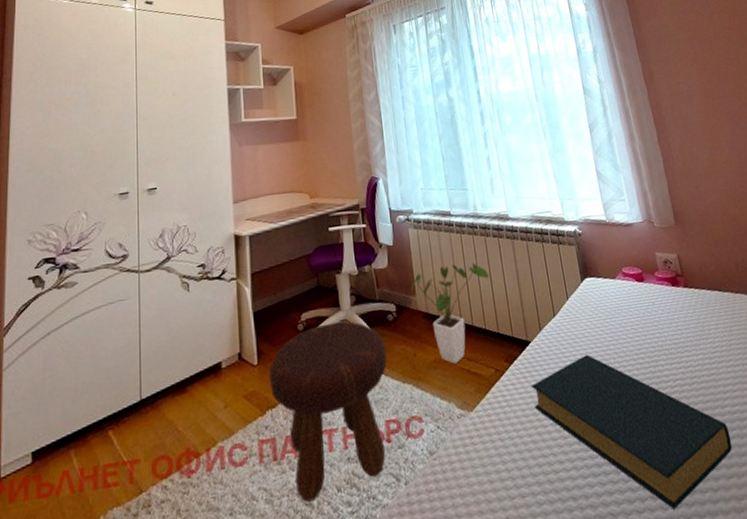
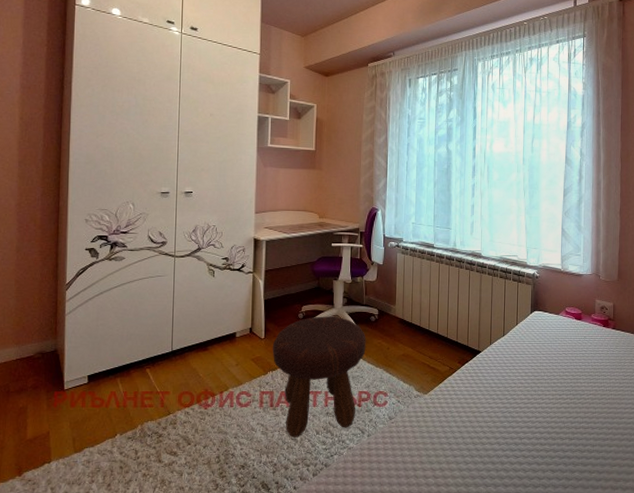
house plant: present [411,263,490,364] -> none [393,286,458,359]
hardback book: present [532,354,732,509] -> none [475,367,622,480]

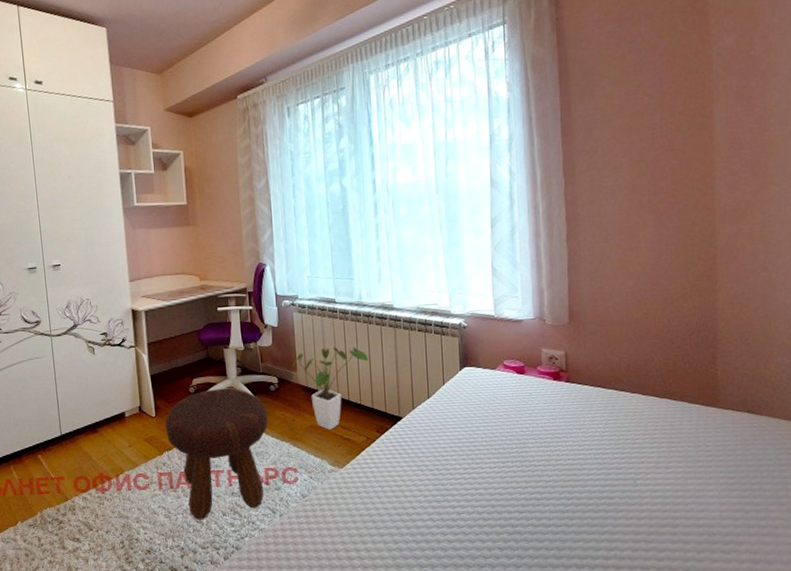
house plant: none [393,286,458,359] -> present [293,347,369,430]

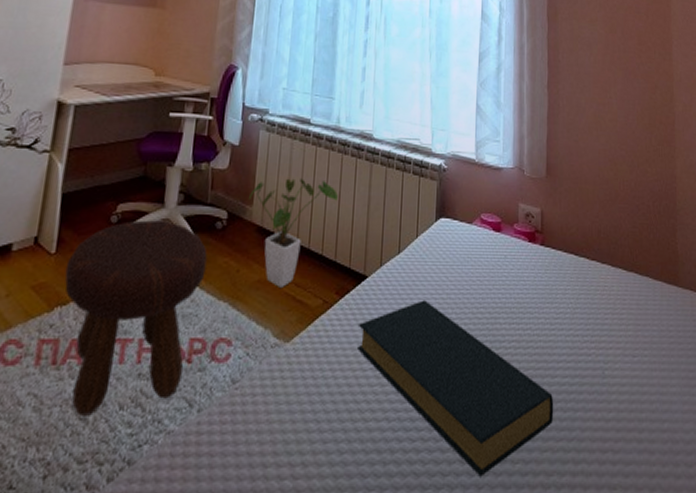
hardback book: none [399,433,586,559] -> present [356,300,554,477]

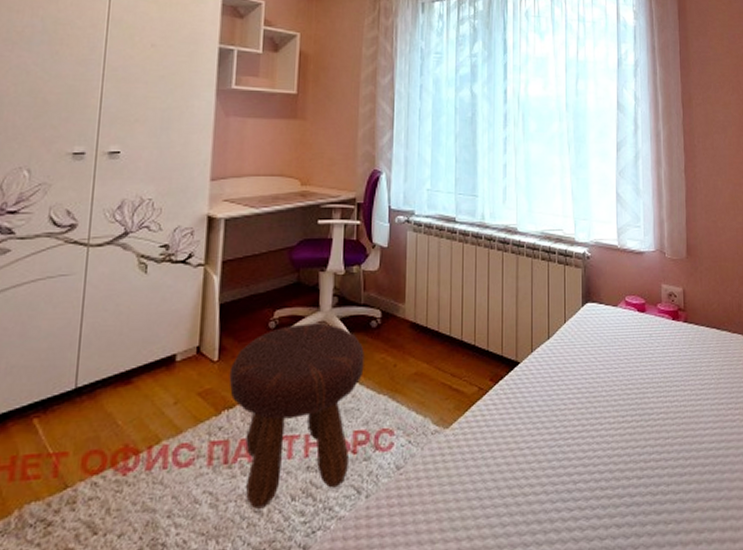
house plant: present [249,178,339,287] -> none [401,275,488,378]
hardback book: present [356,300,554,477] -> none [513,381,703,538]

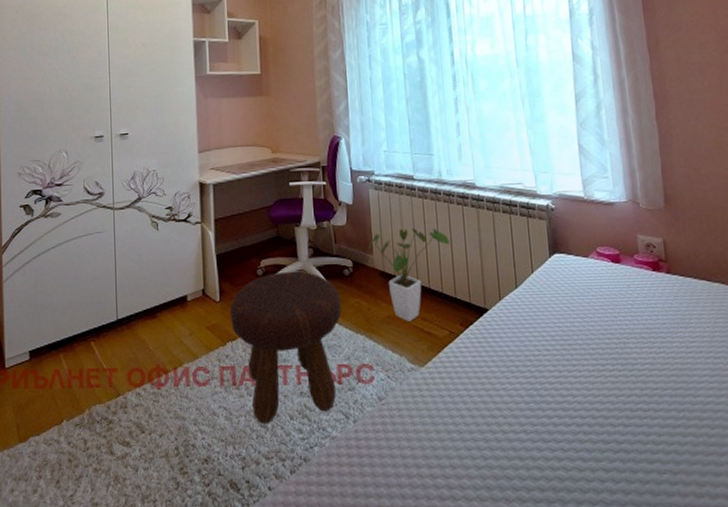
house plant: none [401,275,488,378] -> present [369,228,451,322]

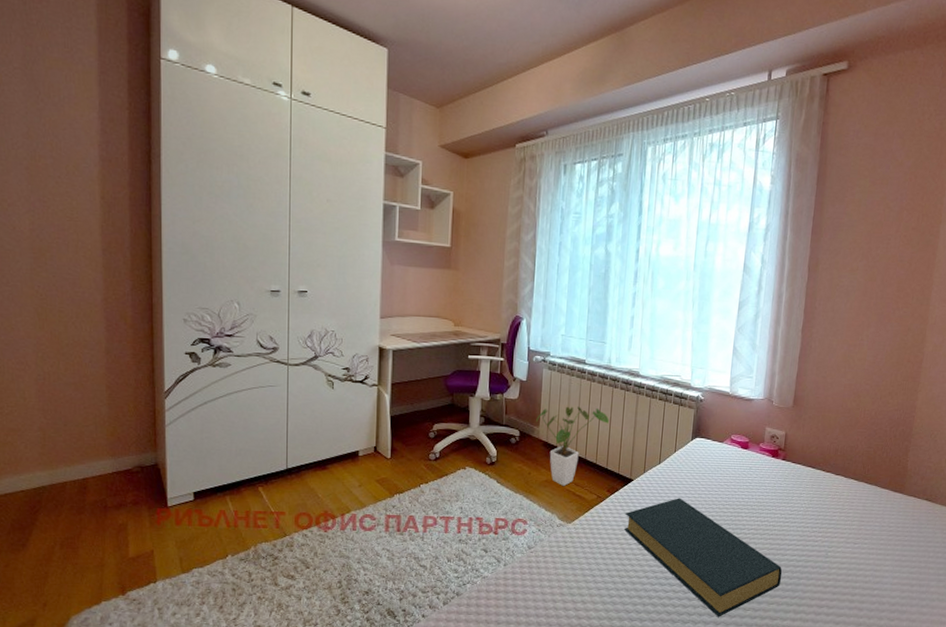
footstool: present [229,271,342,424] -> none [399,436,505,565]
hardback book: none [486,328,700,484] -> present [623,498,783,617]

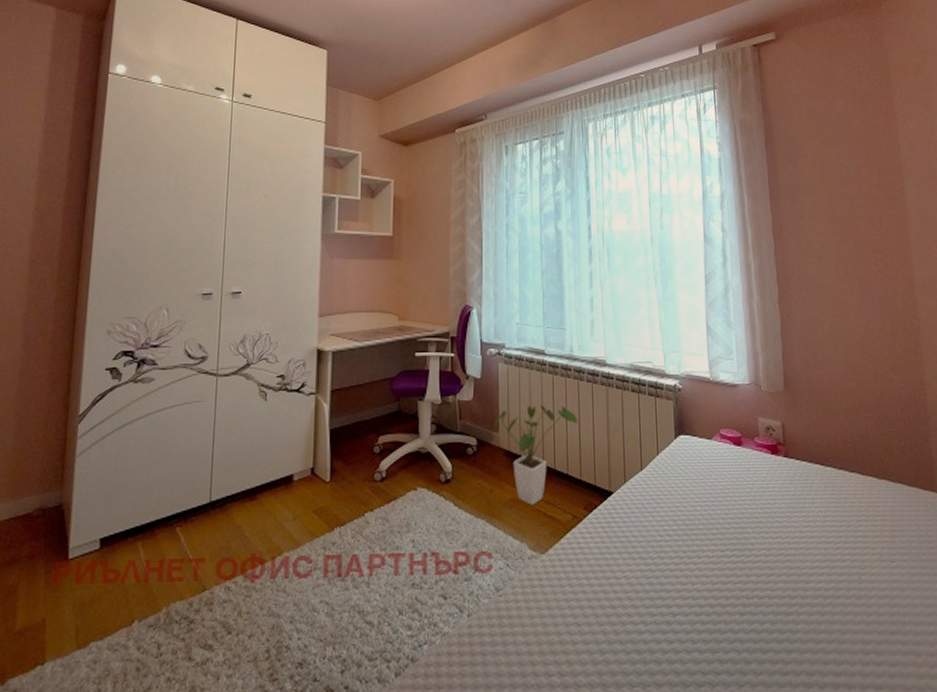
hardback book: present [623,498,783,617] -> none [608,513,811,676]

